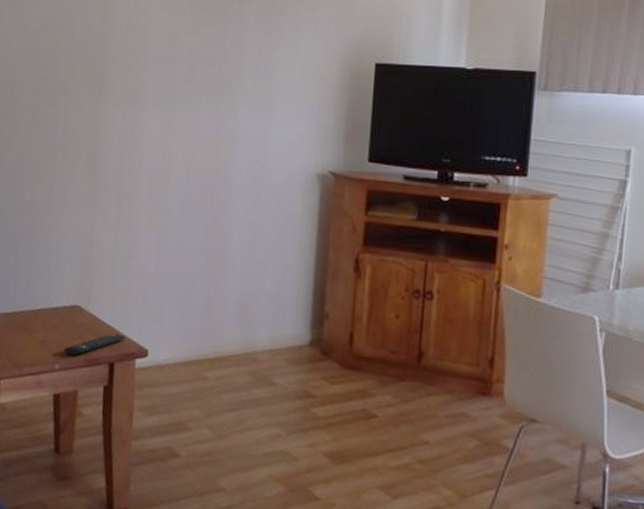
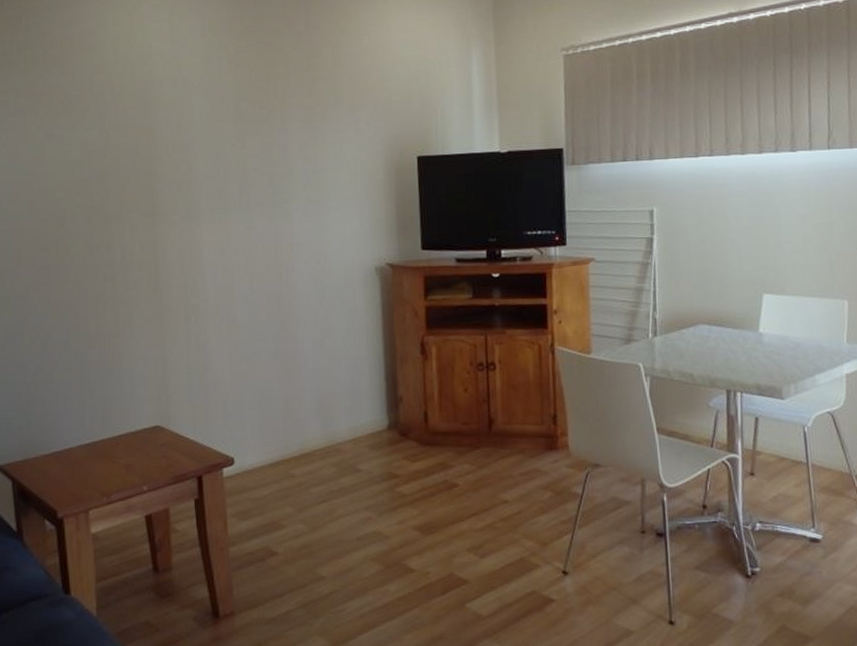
remote control: present [63,333,126,356] -> none [149,447,210,476]

